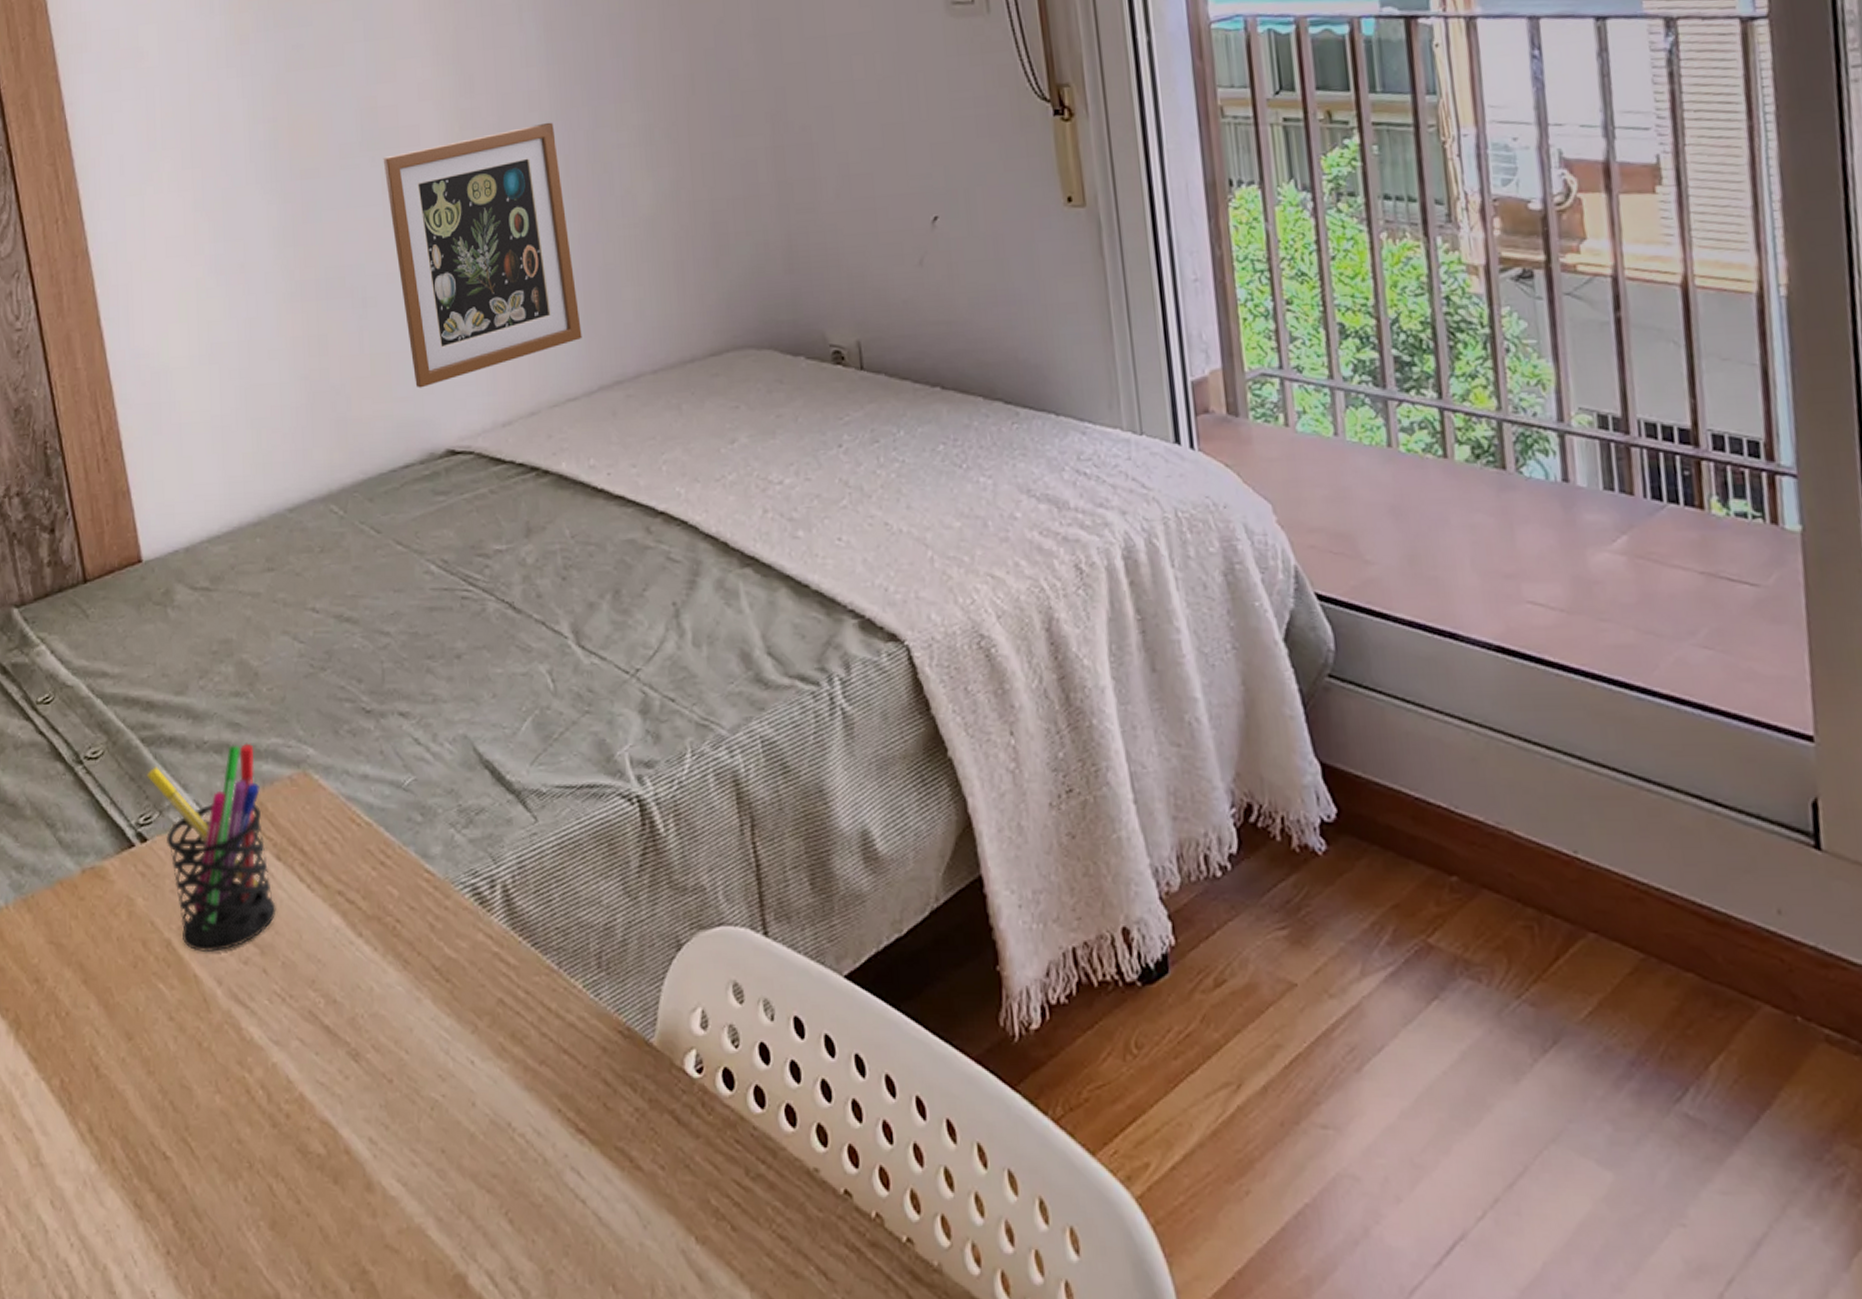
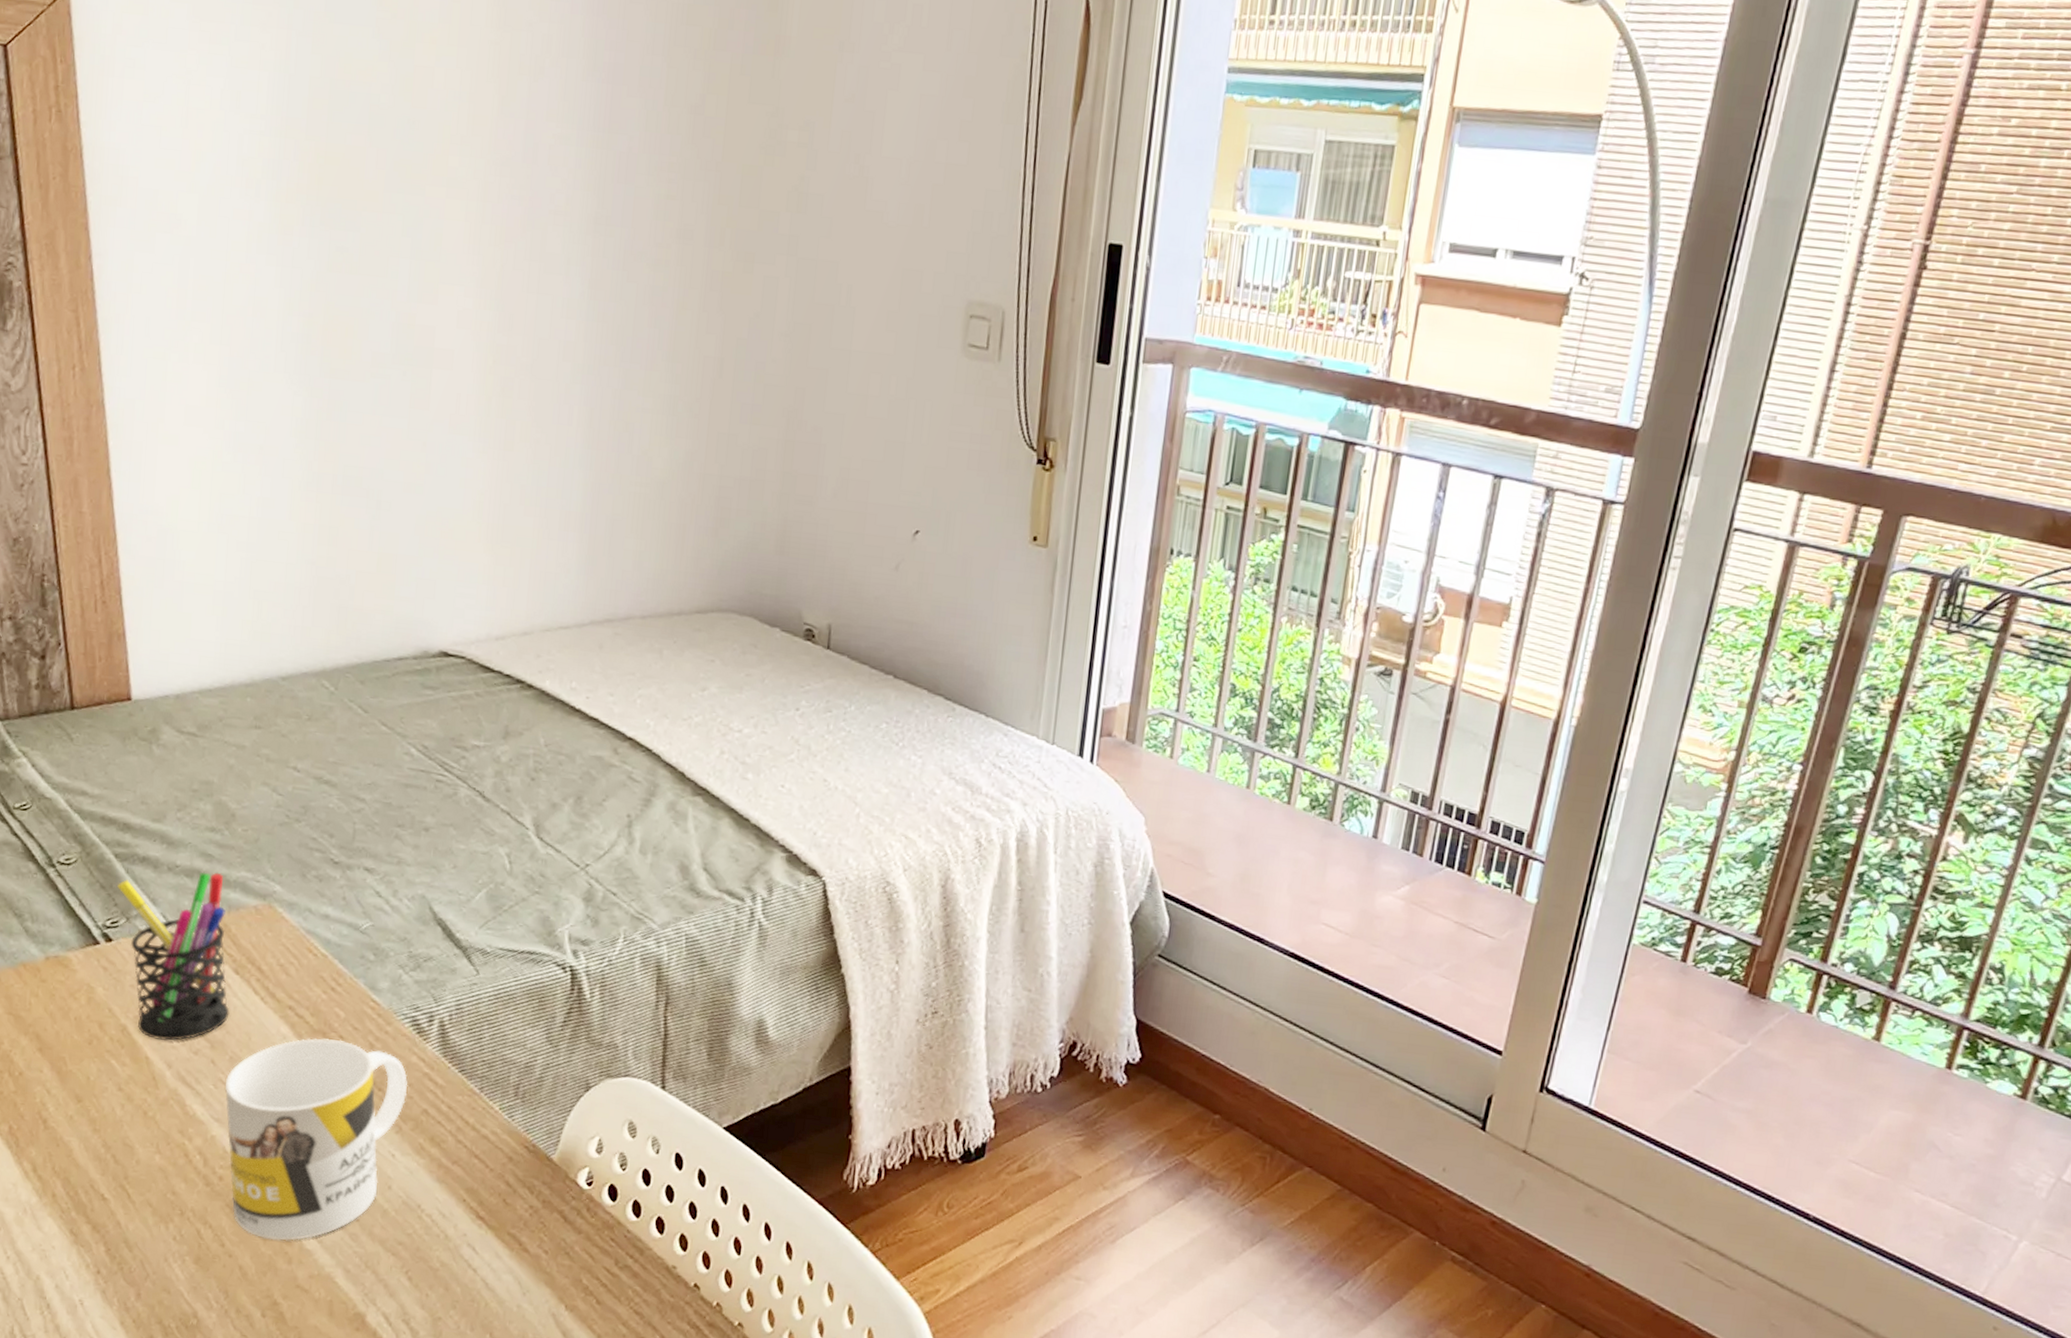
mug: none [280,924,478,1188] -> present [225,1038,408,1240]
picture frame: present [383,122,582,388] -> none [414,373,585,593]

